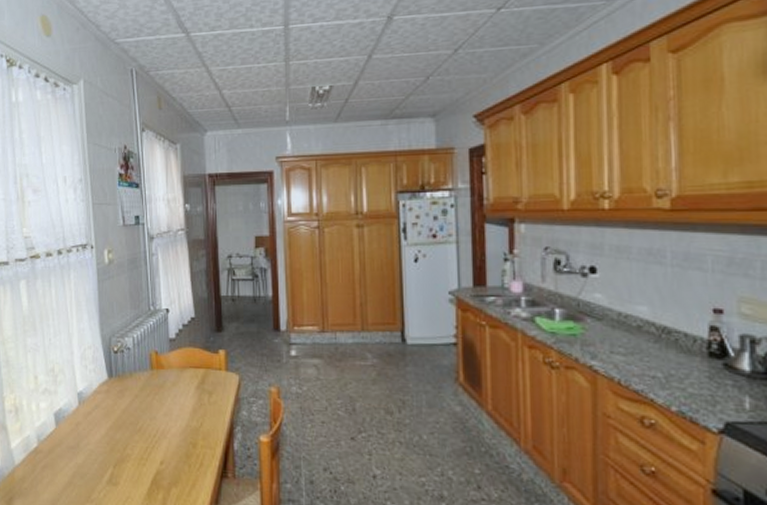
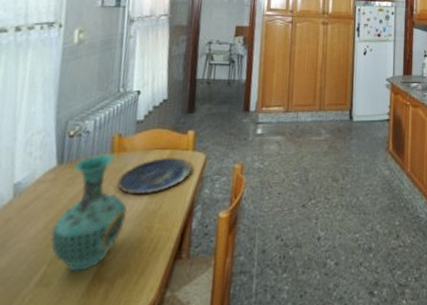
vase: none [112,370,172,477] -> present [50,154,127,272]
plate: none [161,376,228,411] -> present [117,158,193,195]

